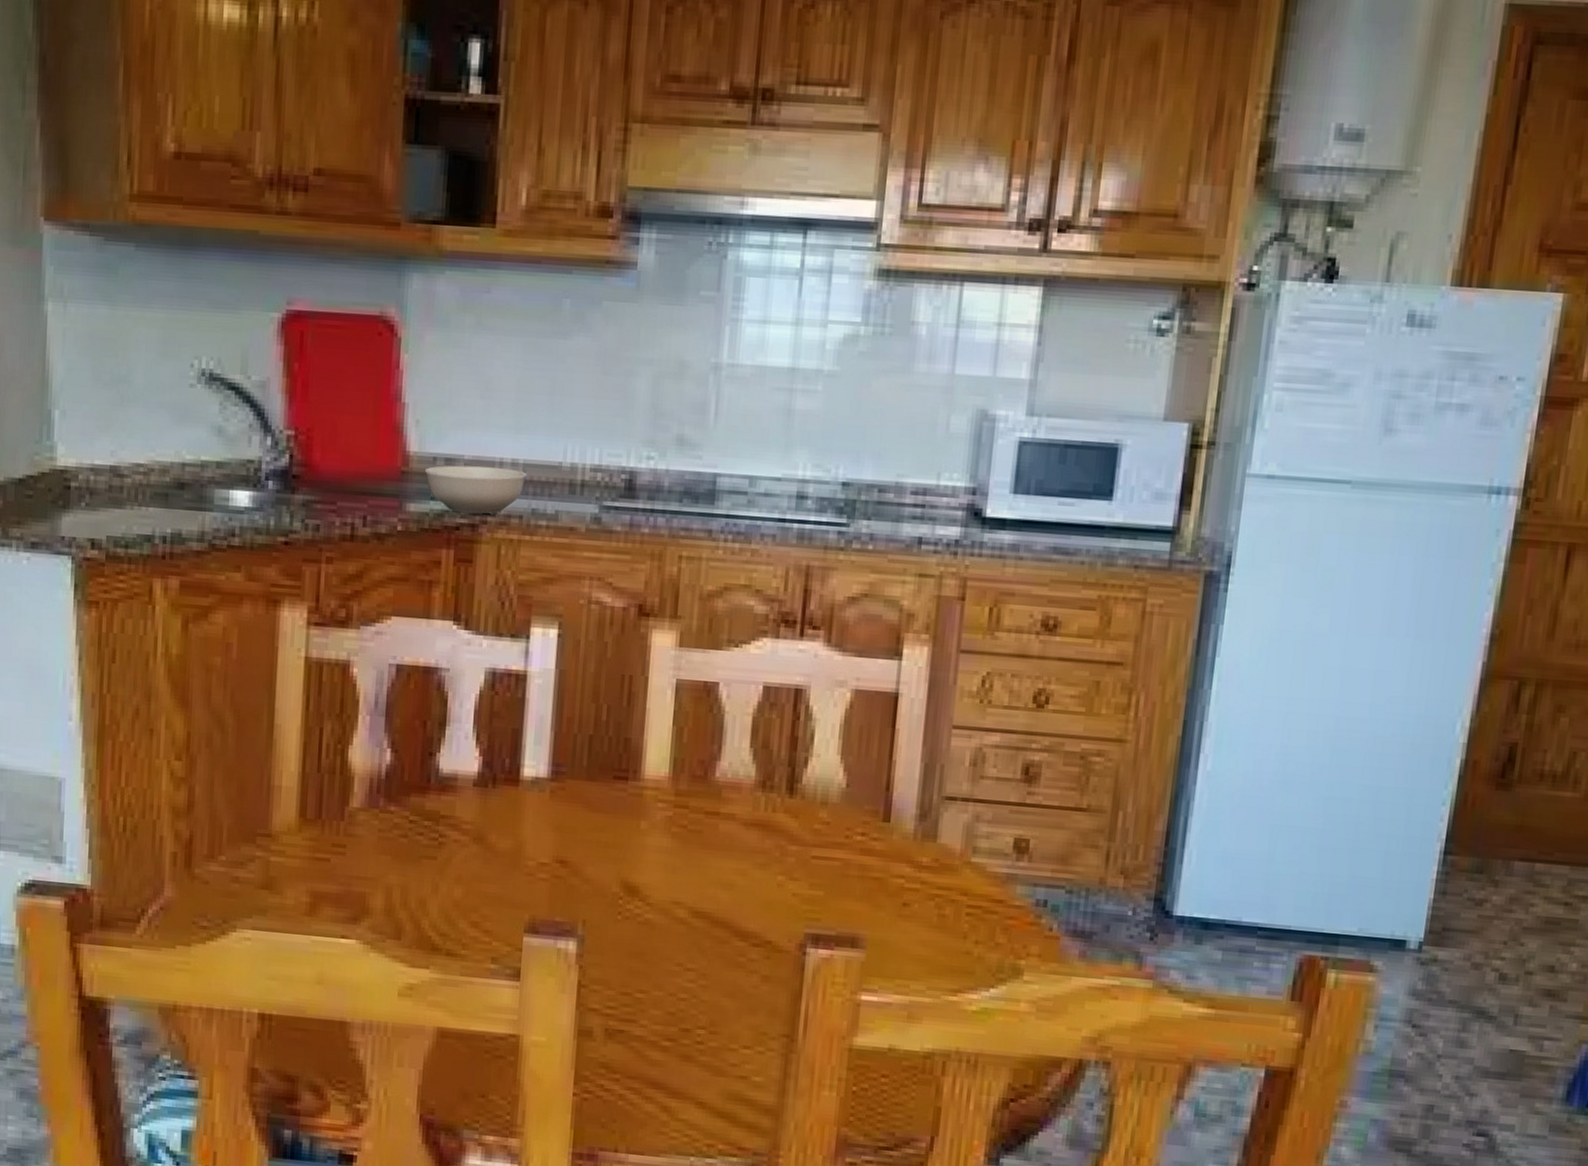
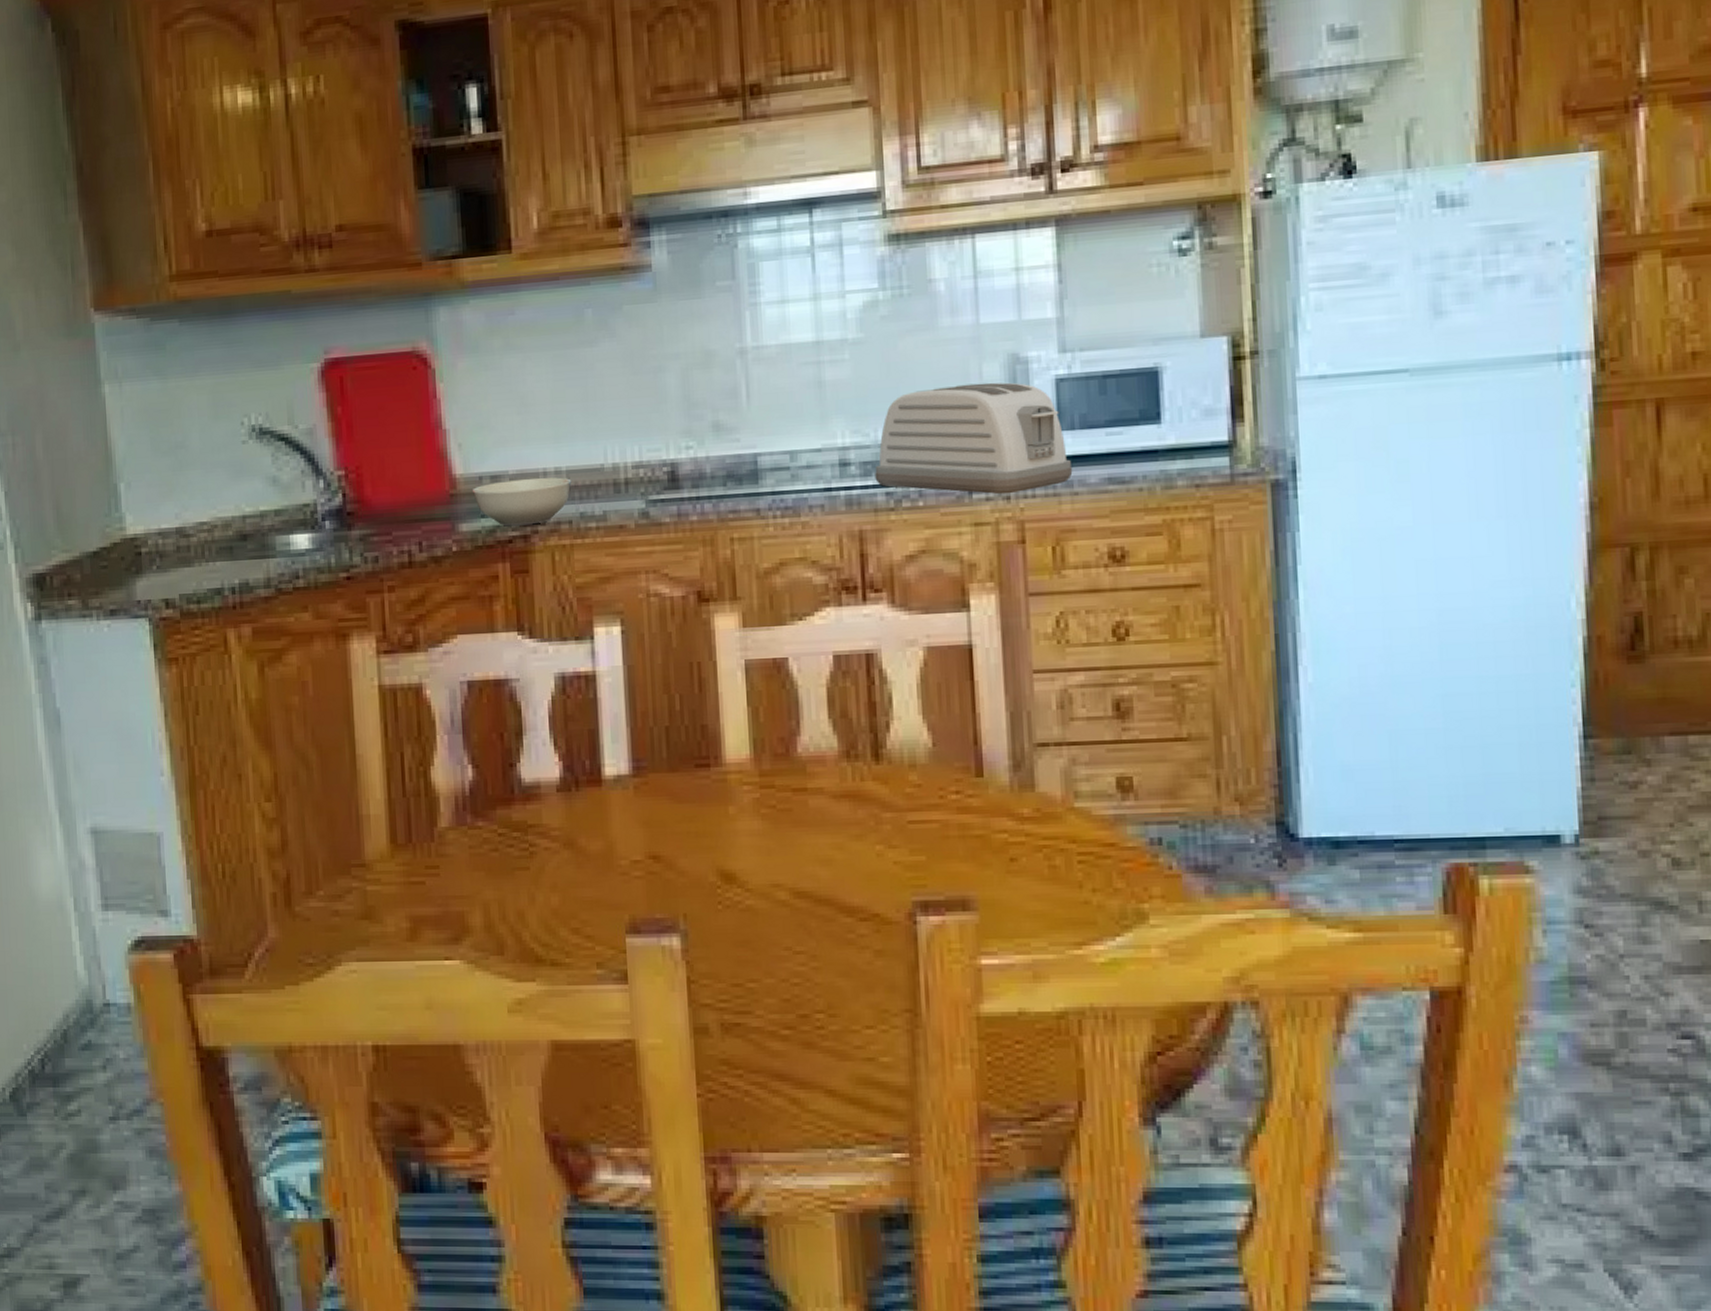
toaster: none [830,433,1022,550] -> present [875,382,1073,495]

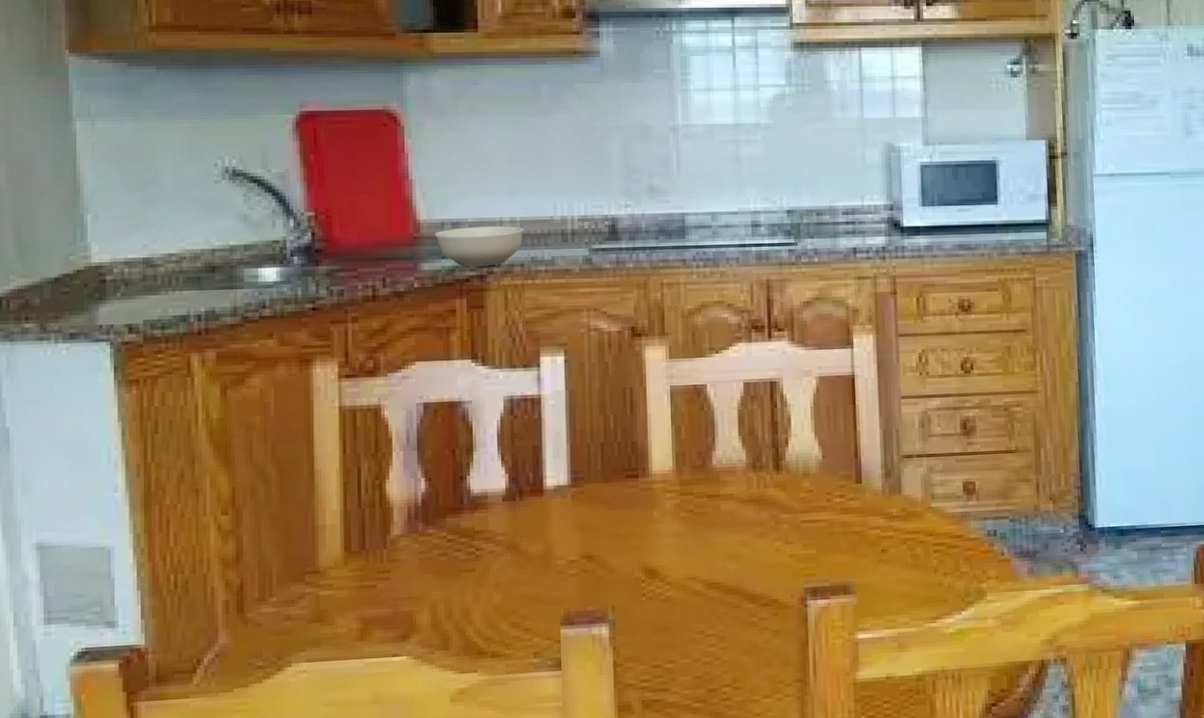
toaster: present [875,382,1073,495] -> none [780,165,933,255]

